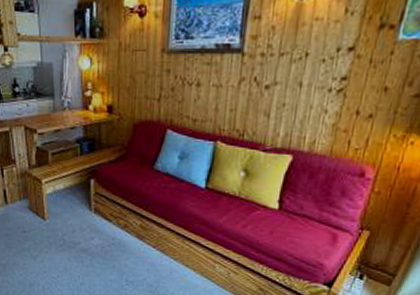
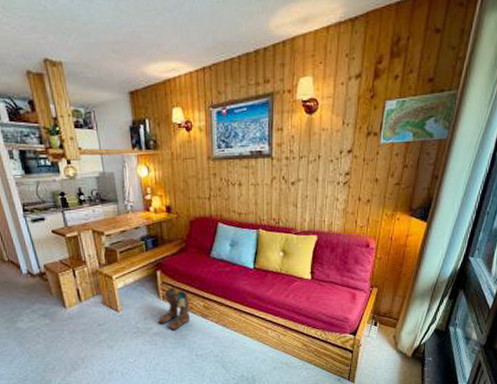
boots: none [88,200,125,249] -> present [158,288,191,331]

